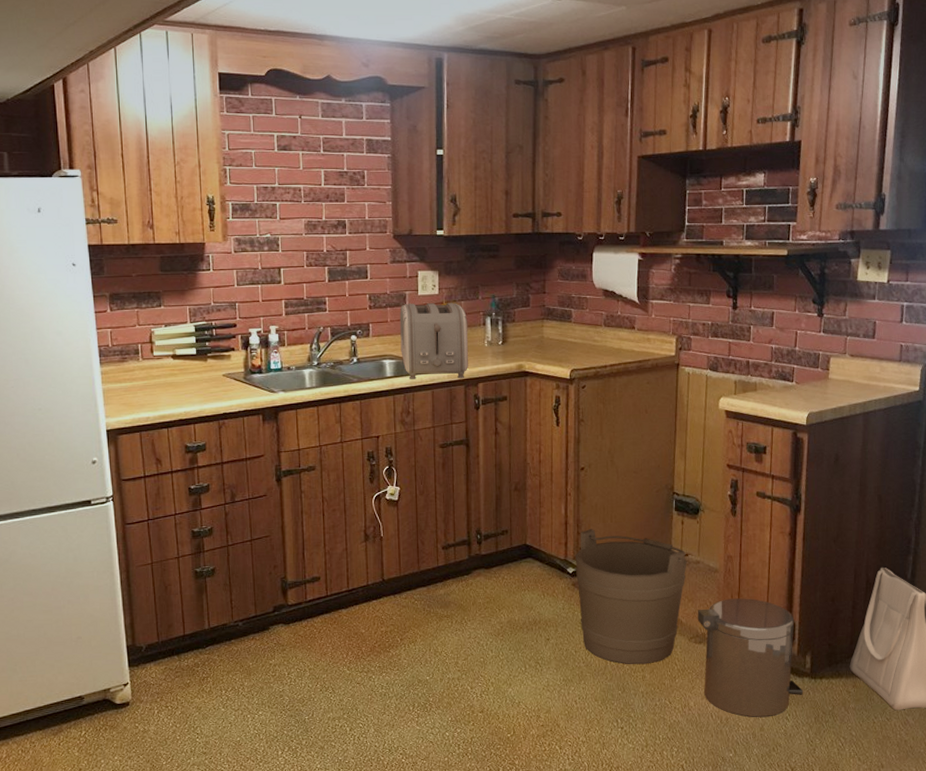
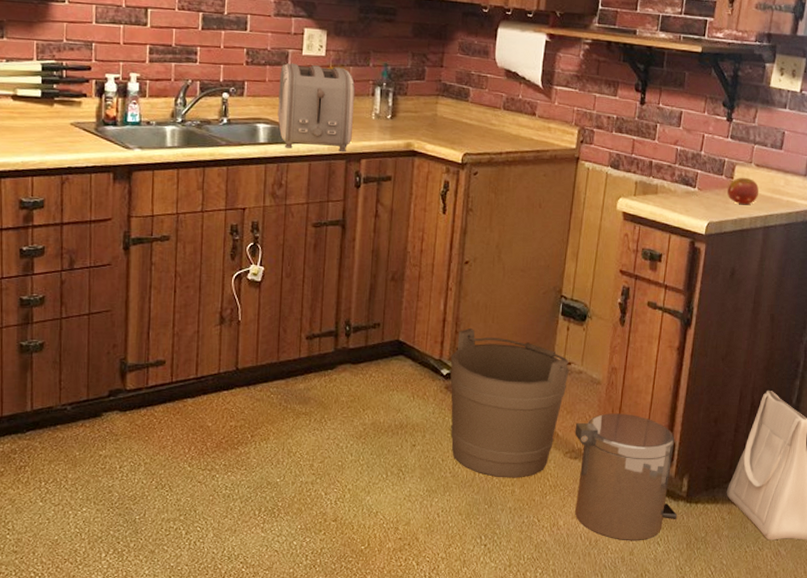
fruit: none [825,368,856,394] -> present [727,178,760,205]

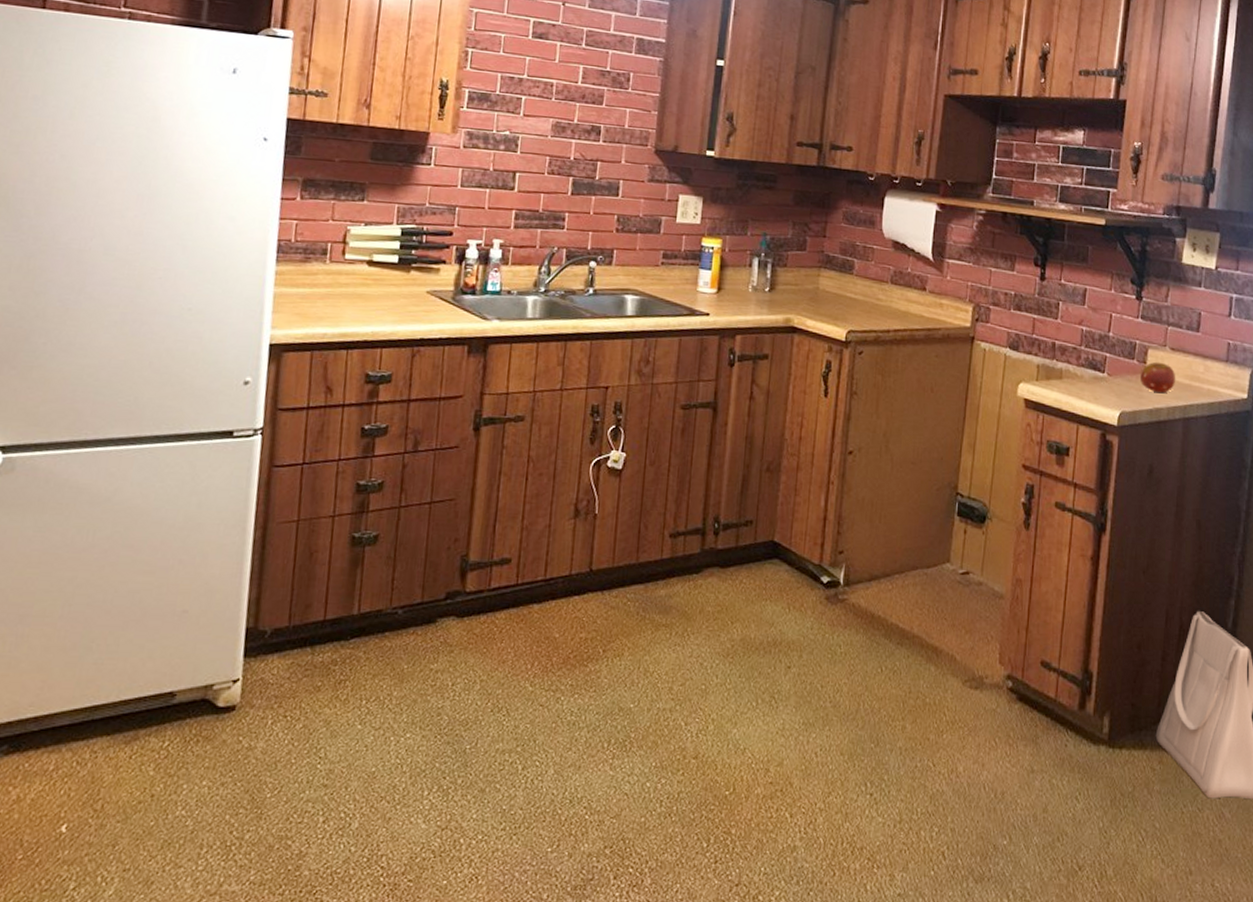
toaster: present [277,62,356,153] -> none [647,230,732,328]
bucket: present [450,328,569,478] -> none [831,529,967,711]
trash can: present [575,413,678,540] -> none [975,634,1099,794]

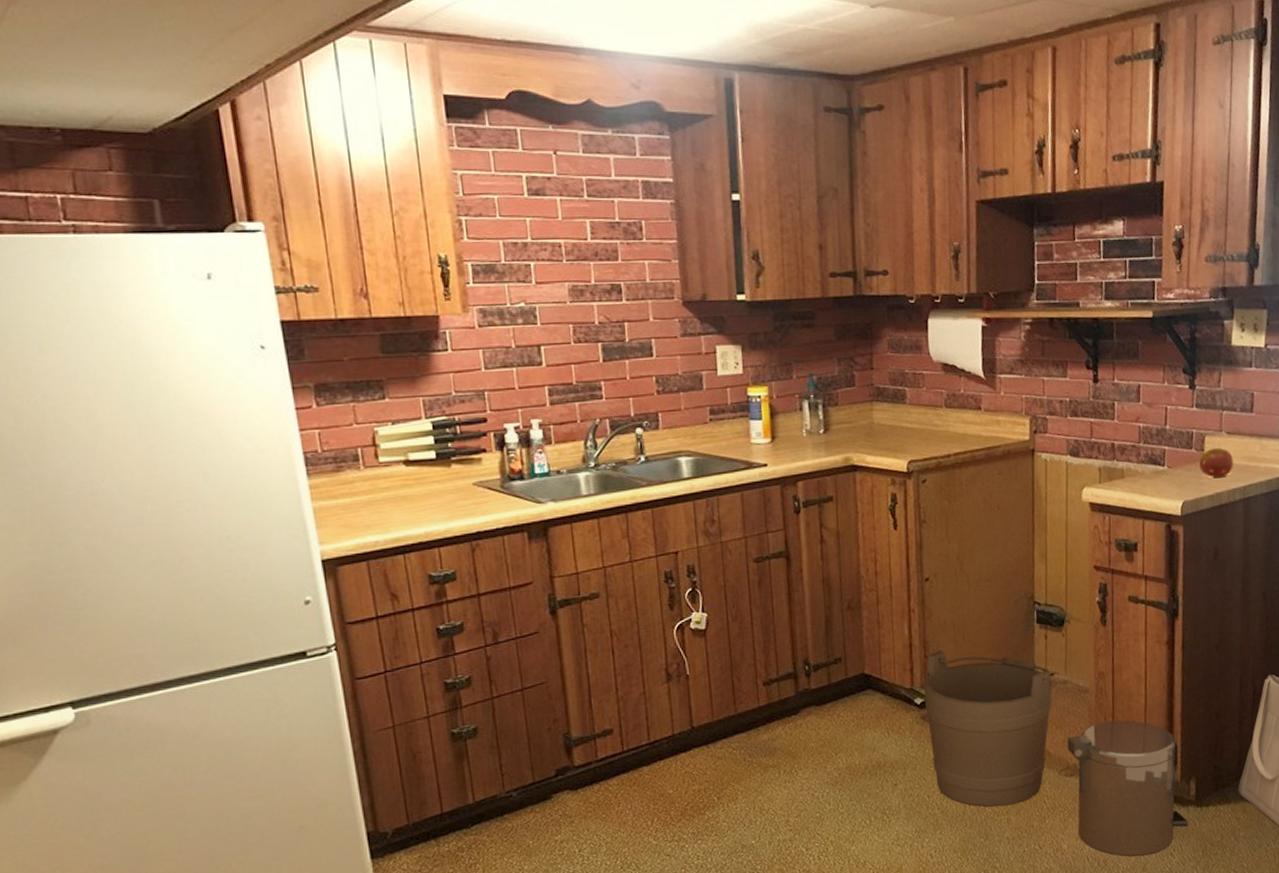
bucket: none [831,529,967,711] -> present [922,650,1053,807]
trash can: none [975,634,1099,794] -> present [1067,720,1189,857]

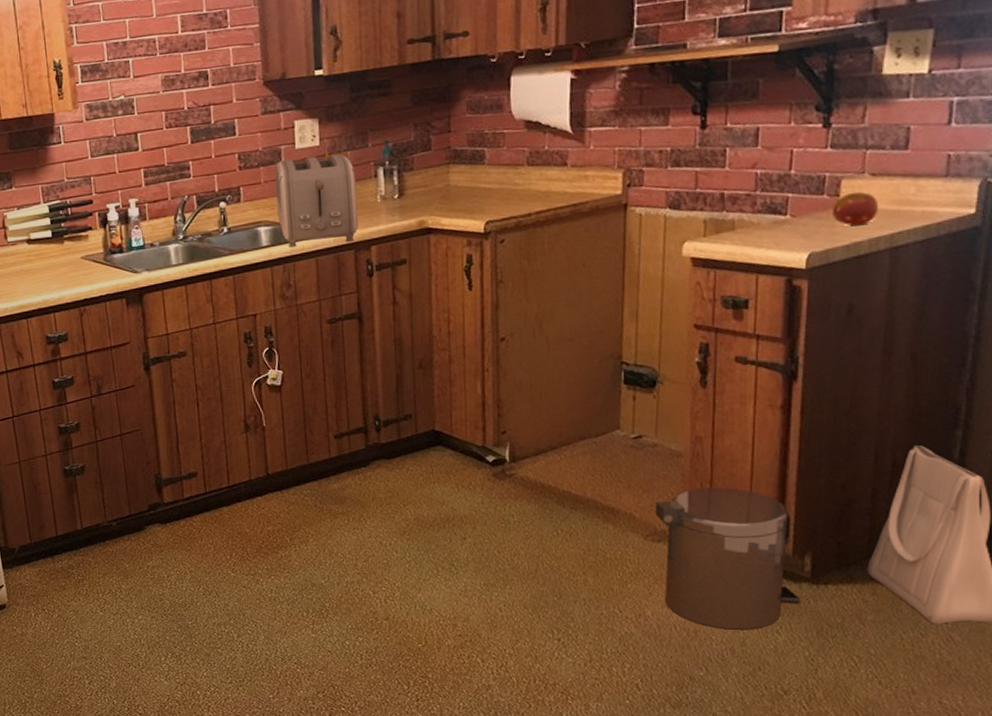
toaster: none [695,384,784,481] -> present [274,153,358,248]
bucket: present [922,650,1053,807] -> none [495,410,641,567]

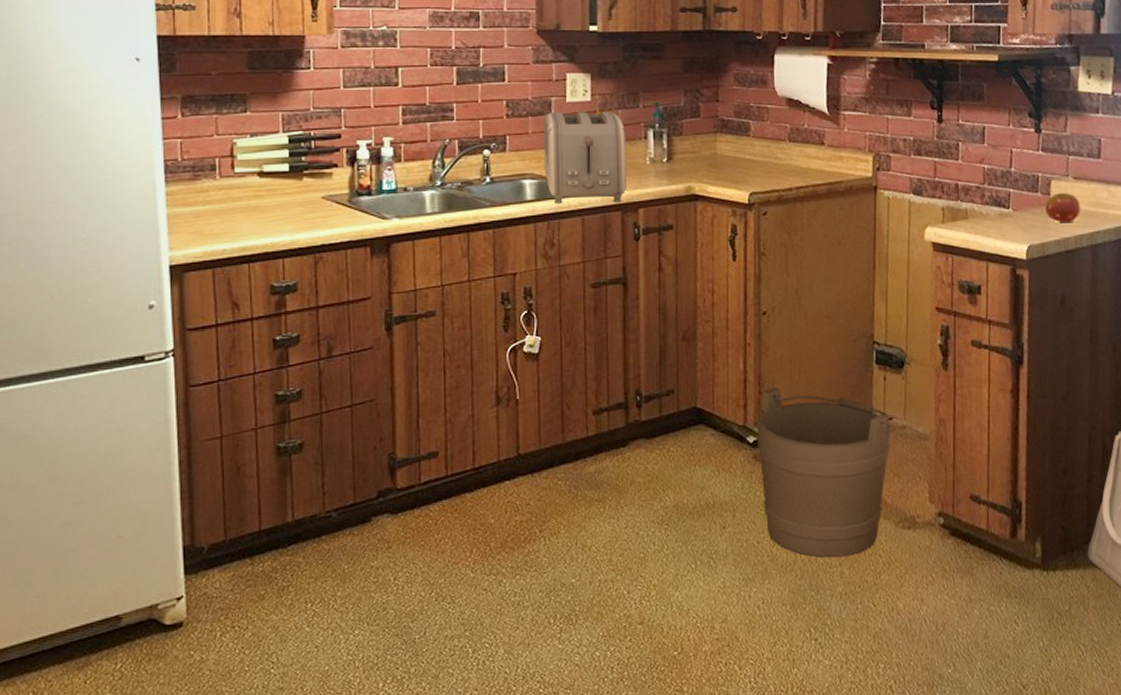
bucket: none [495,410,641,567] -> present [756,387,892,558]
trash can: present [655,487,801,630] -> none [904,471,1034,622]

